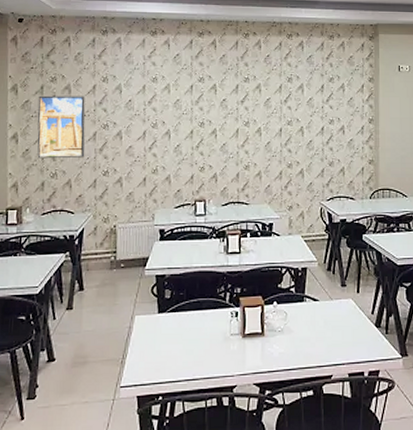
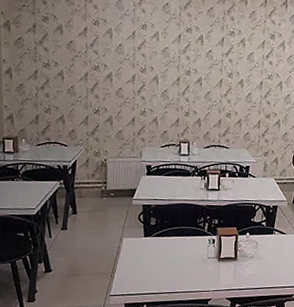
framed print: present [37,95,86,159] -> none [30,33,77,96]

